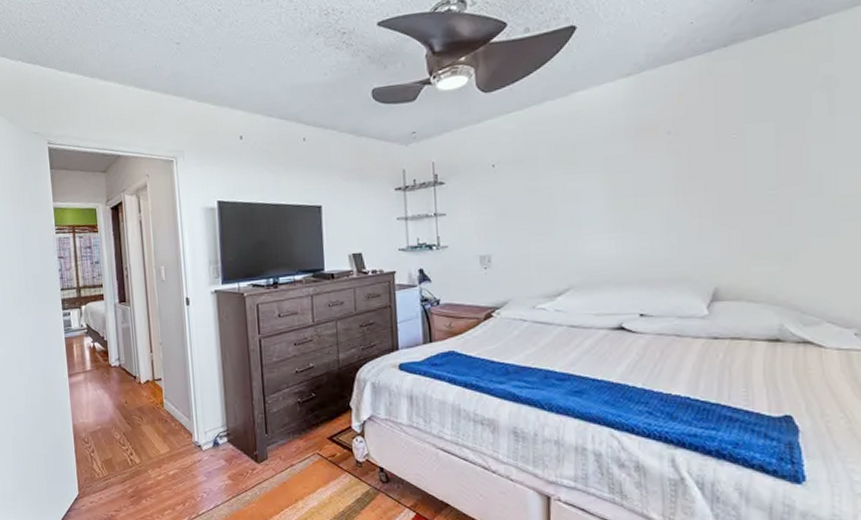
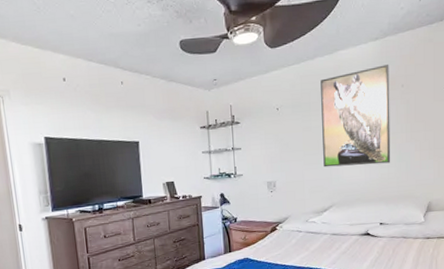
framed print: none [551,105,654,239] -> present [320,63,391,168]

